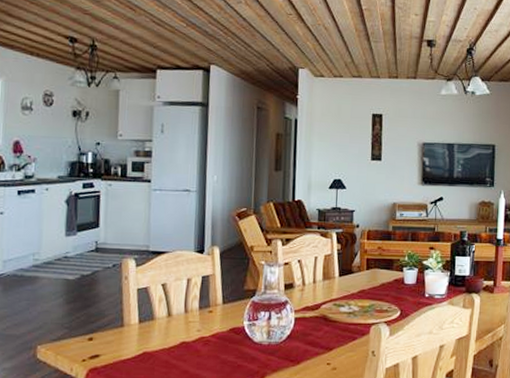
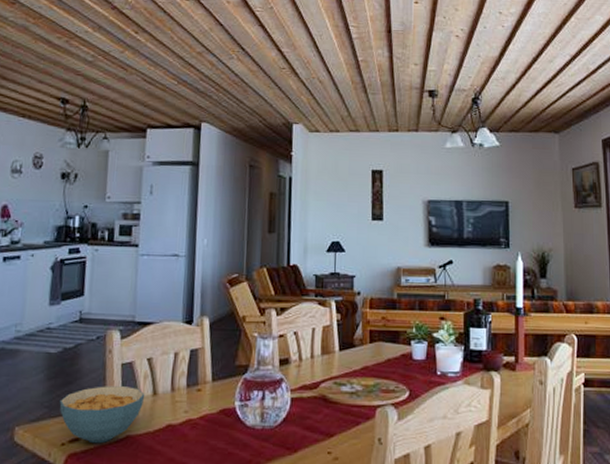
cereal bowl: none [79,308,161,360] -> present [59,386,145,444]

